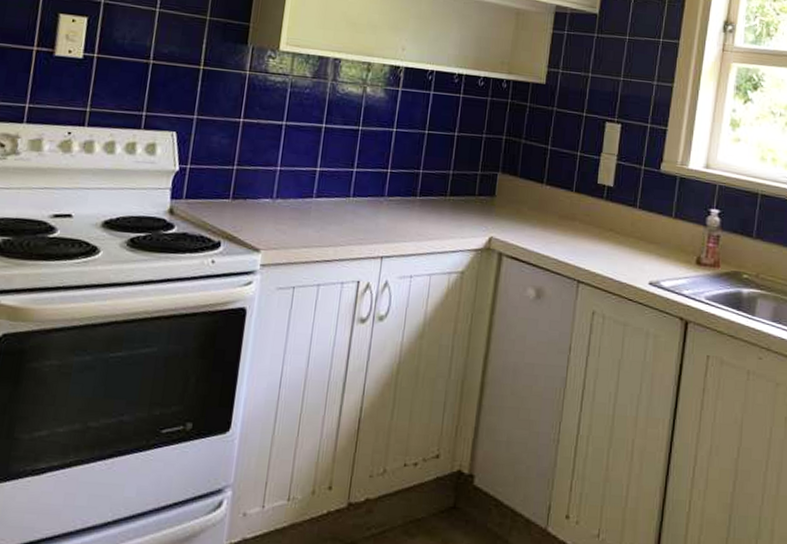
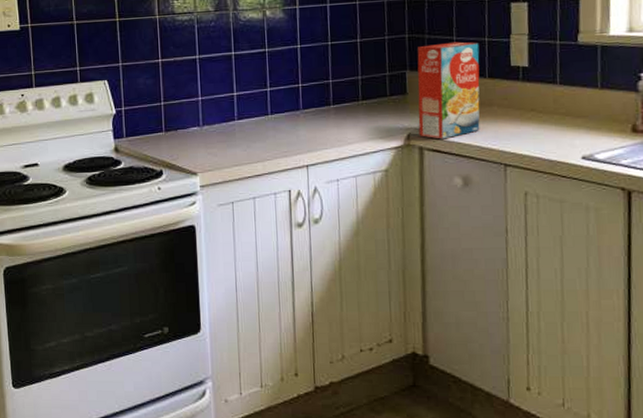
cereal box: none [500,150,571,248] -> present [417,41,480,139]

